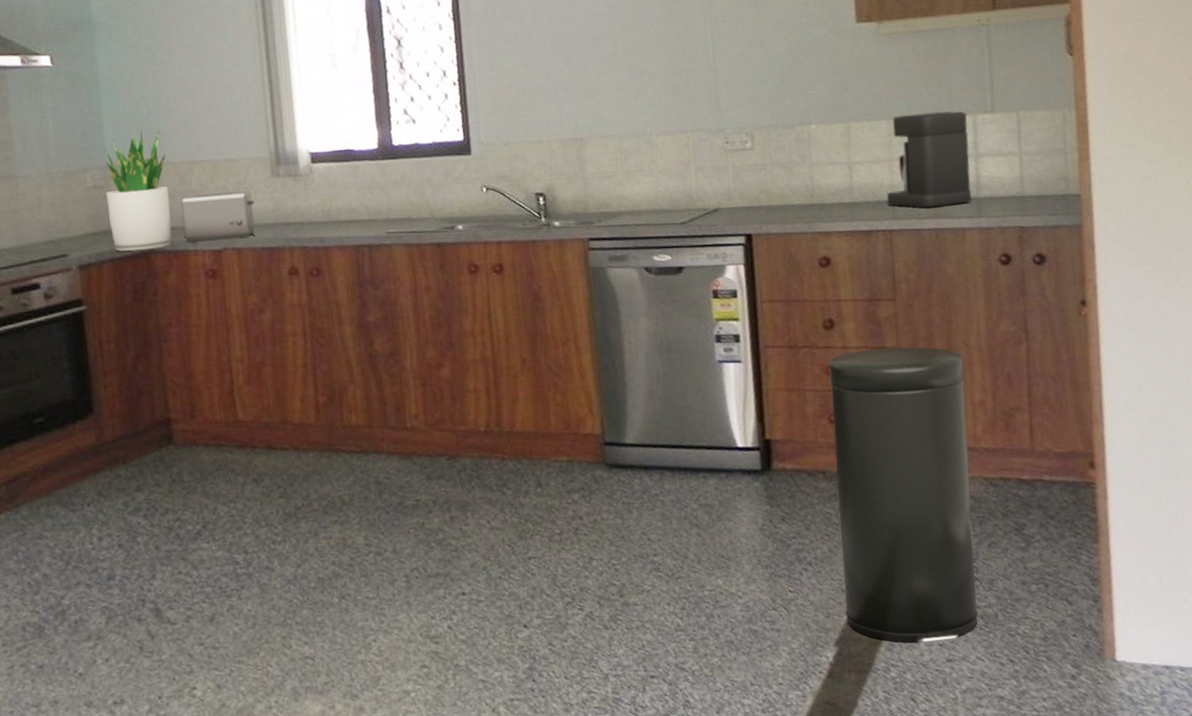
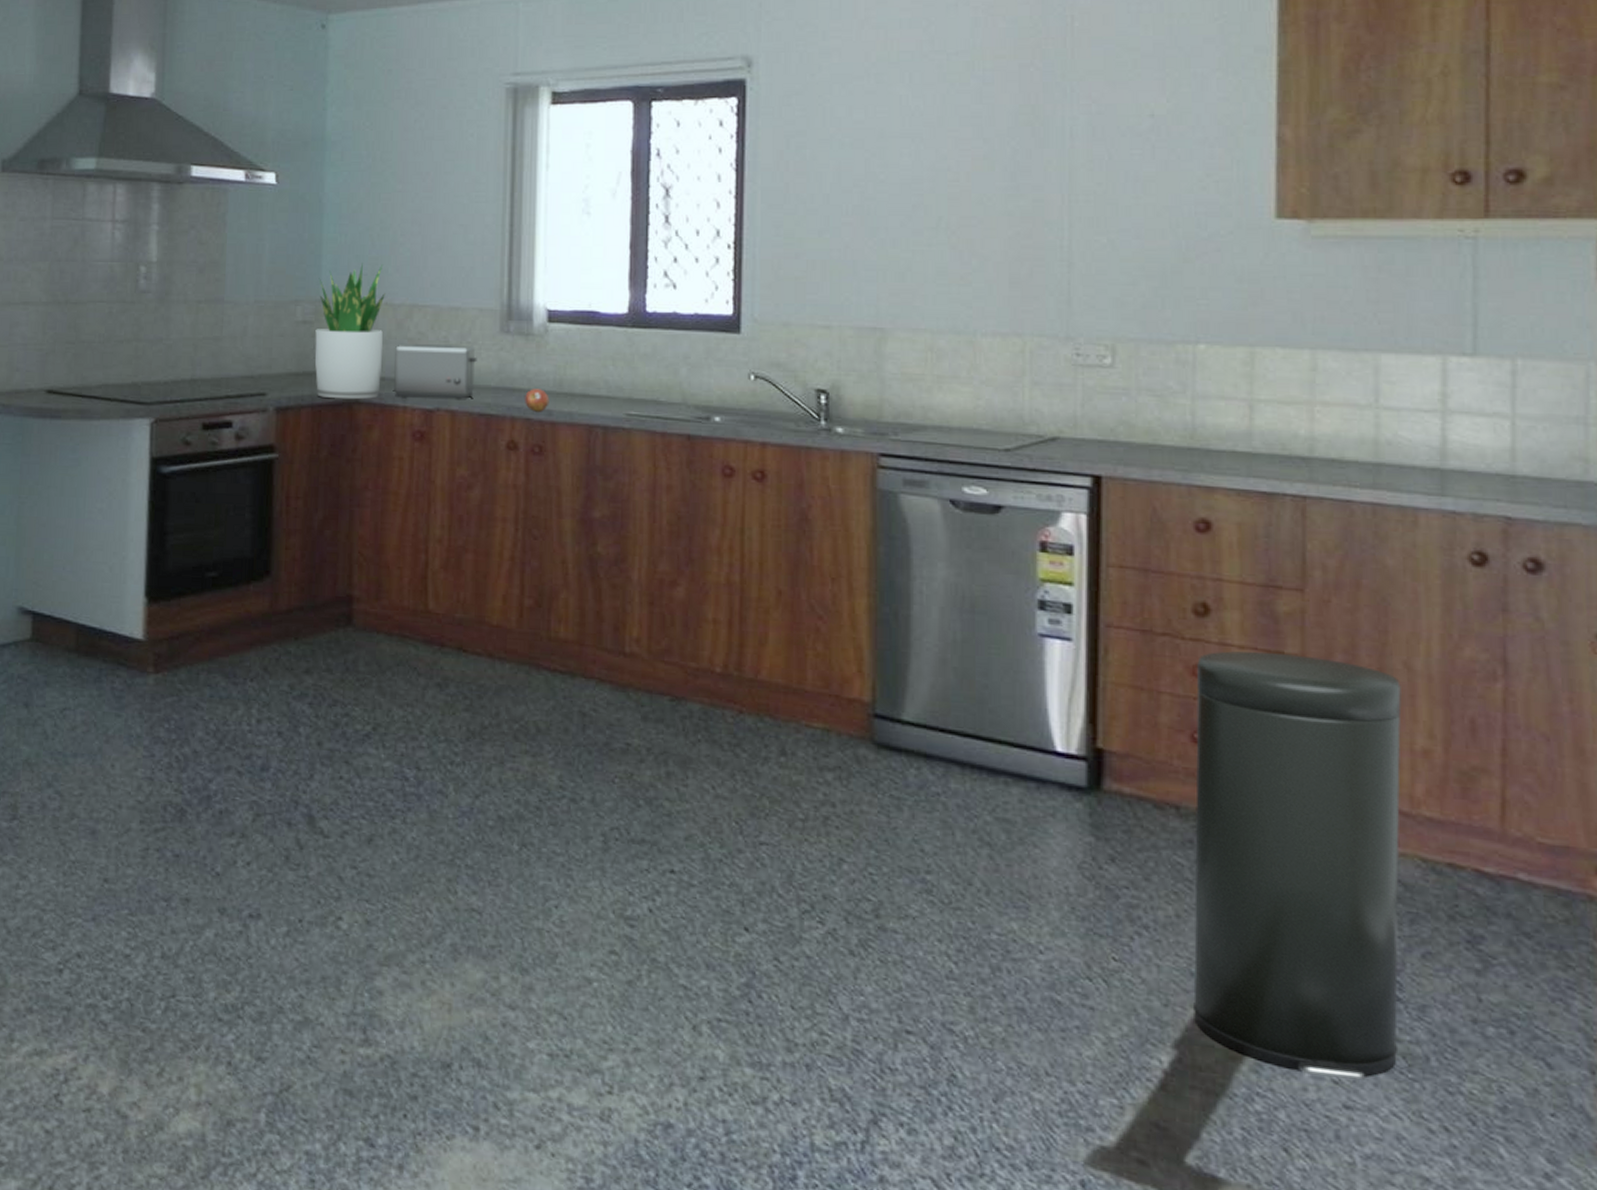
fruit: none [299,220,321,242] -> present [525,389,550,413]
coffee maker: present [886,111,972,208] -> none [1301,345,1434,474]

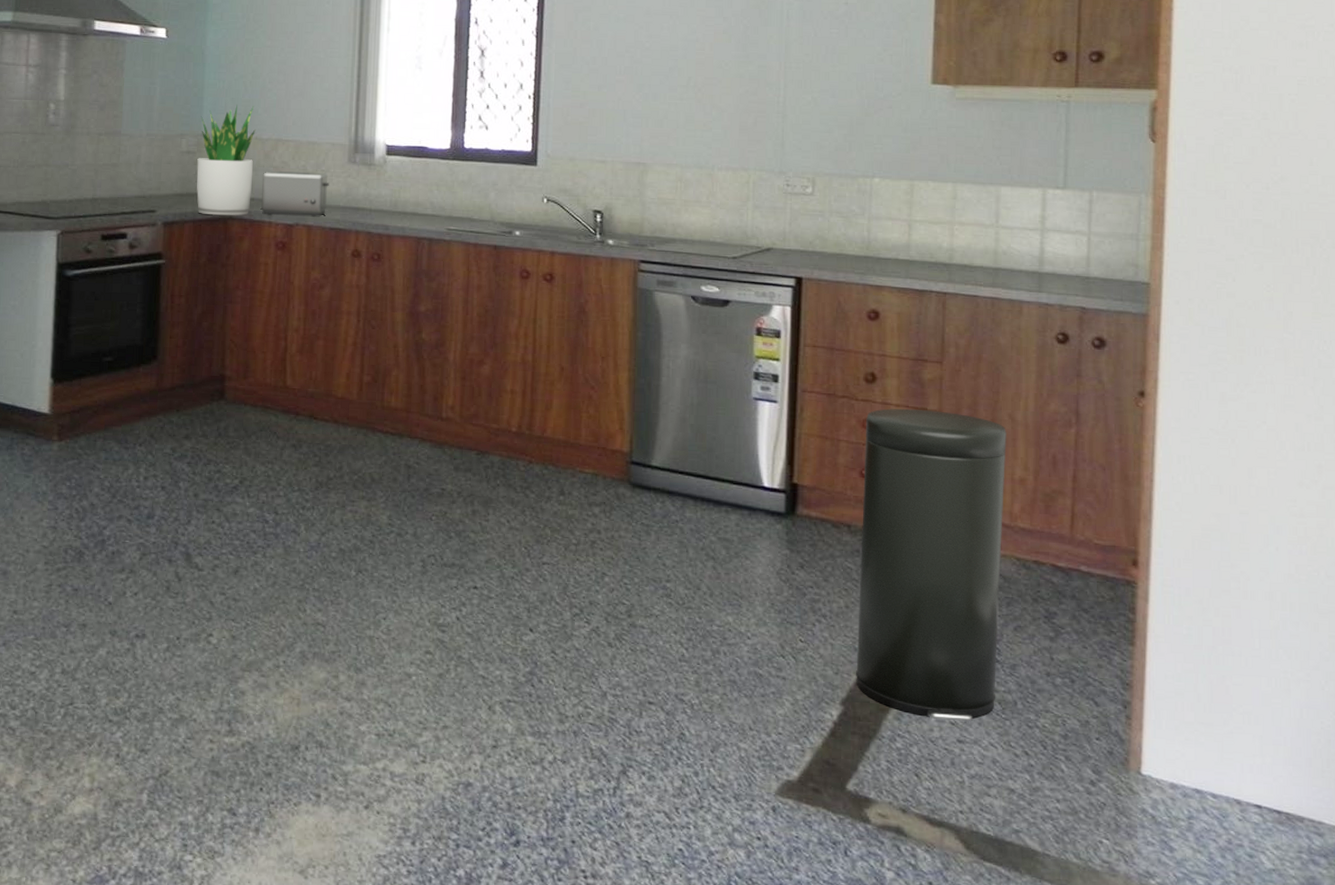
fruit: present [525,389,550,413] -> none [367,208,387,228]

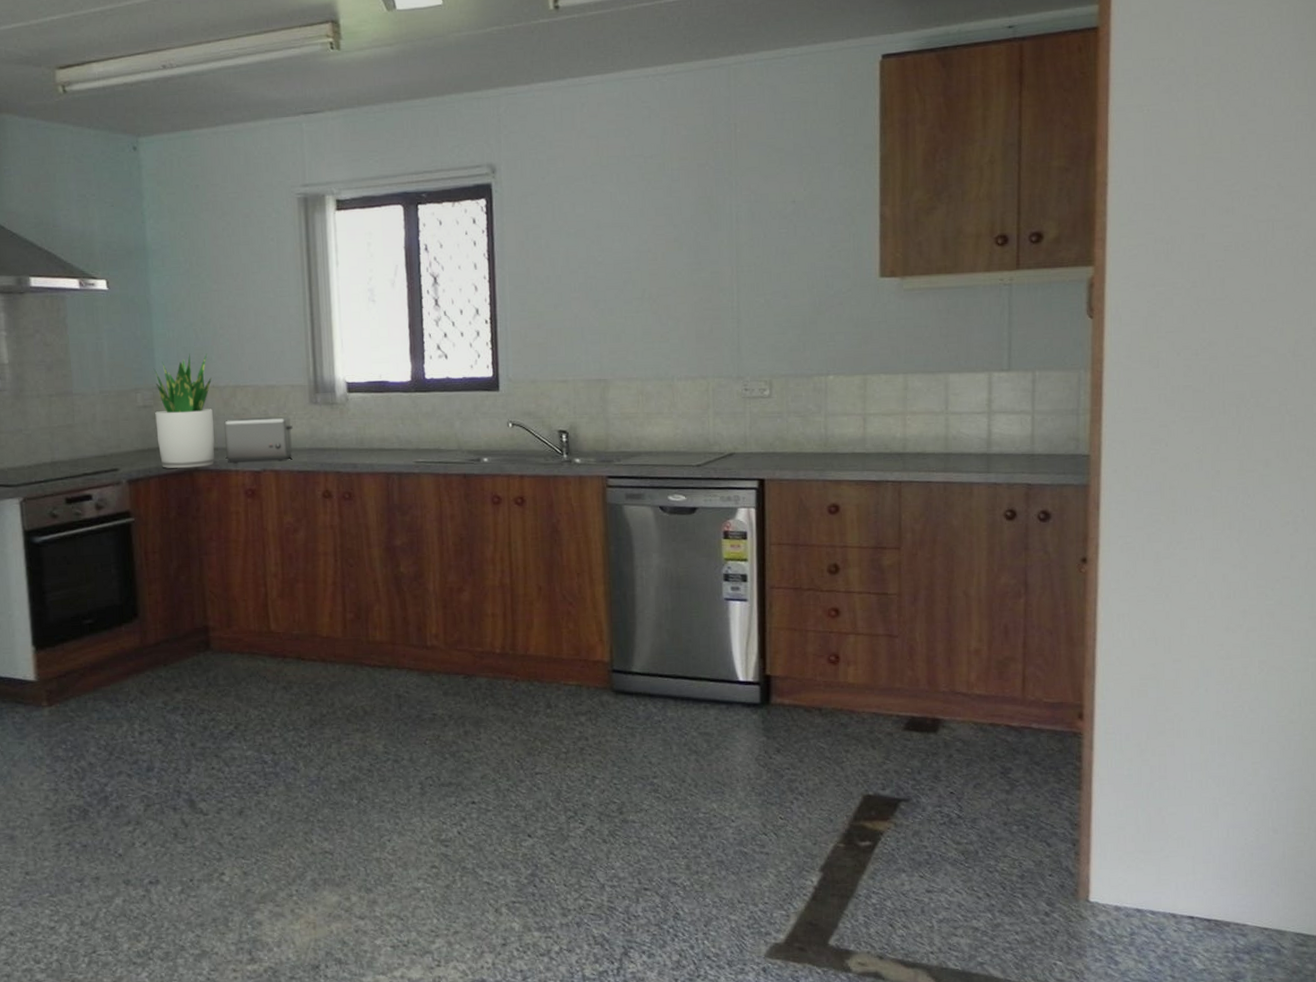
pedal bin: present [856,408,1007,722] -> none [831,594,962,874]

